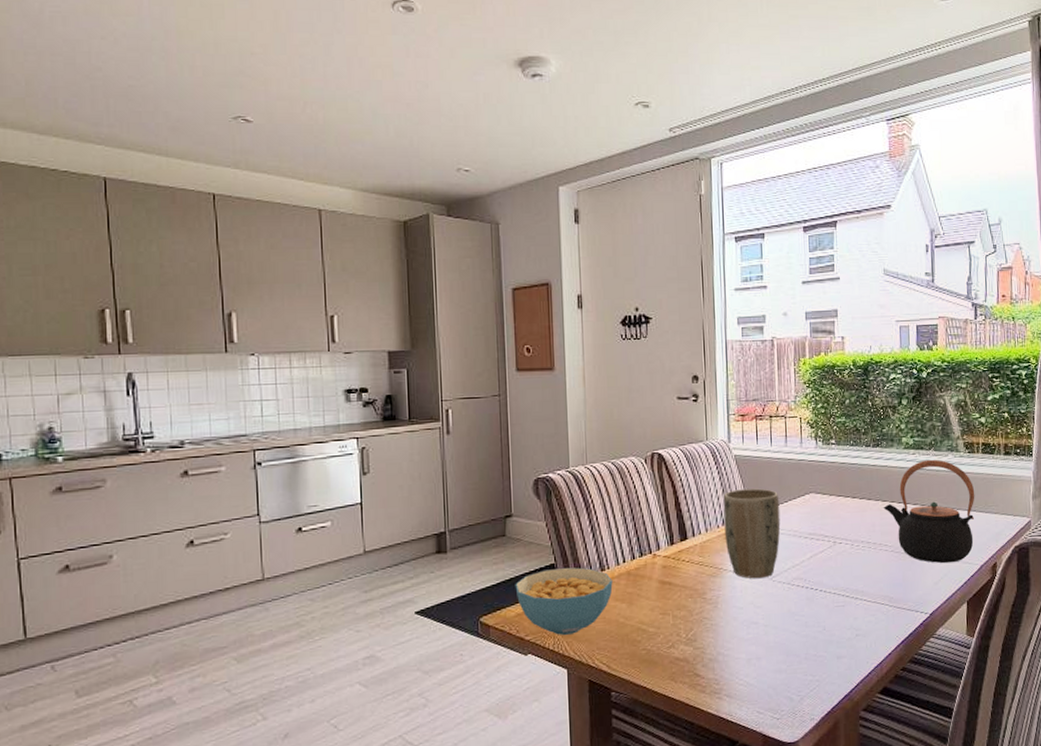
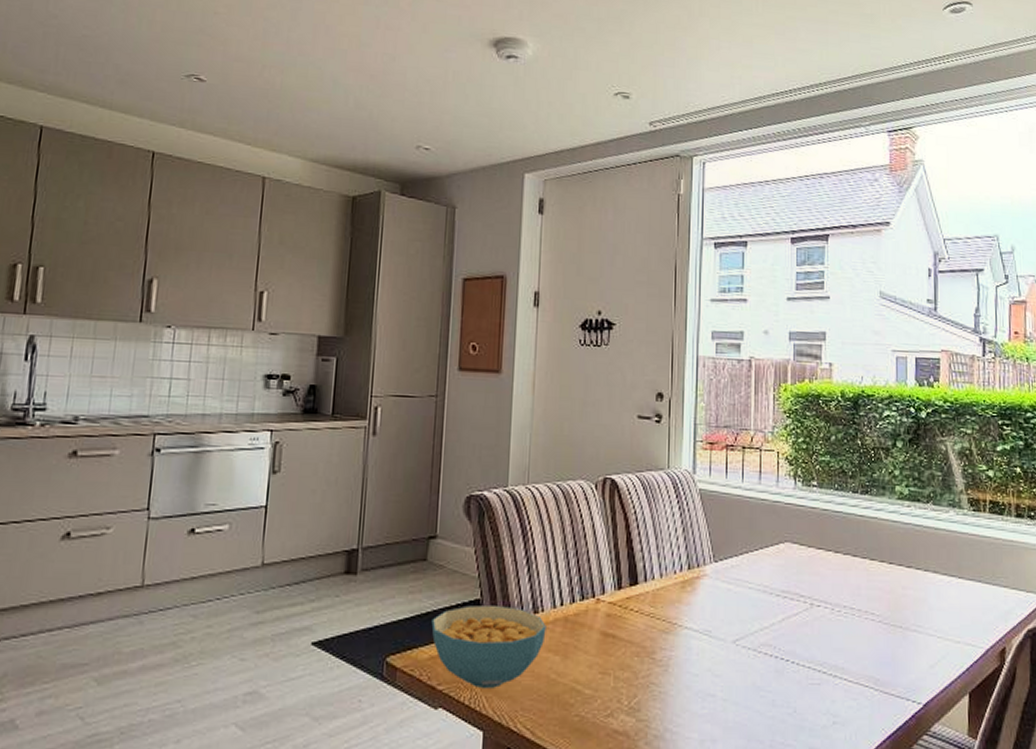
plant pot: present [723,488,781,579] -> none [682,530,749,641]
teapot: present [883,459,975,563] -> none [871,514,981,643]

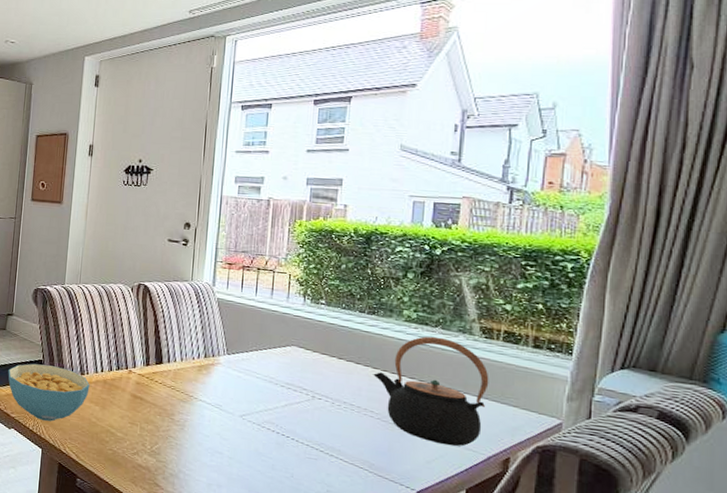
teapot: none [871,514,981,643] -> present [373,336,489,446]

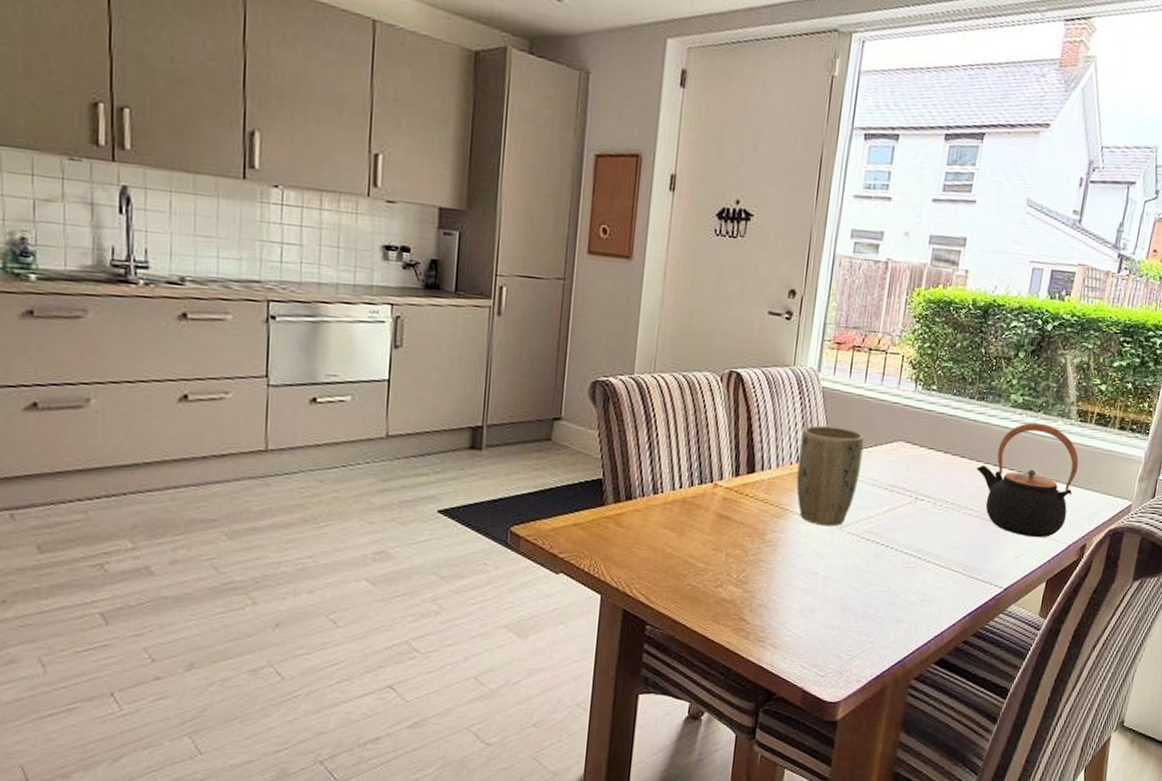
cereal bowl: present [8,363,90,421] -> none [554,484,665,558]
plant pot: none [198,329,259,414] -> present [796,425,864,527]

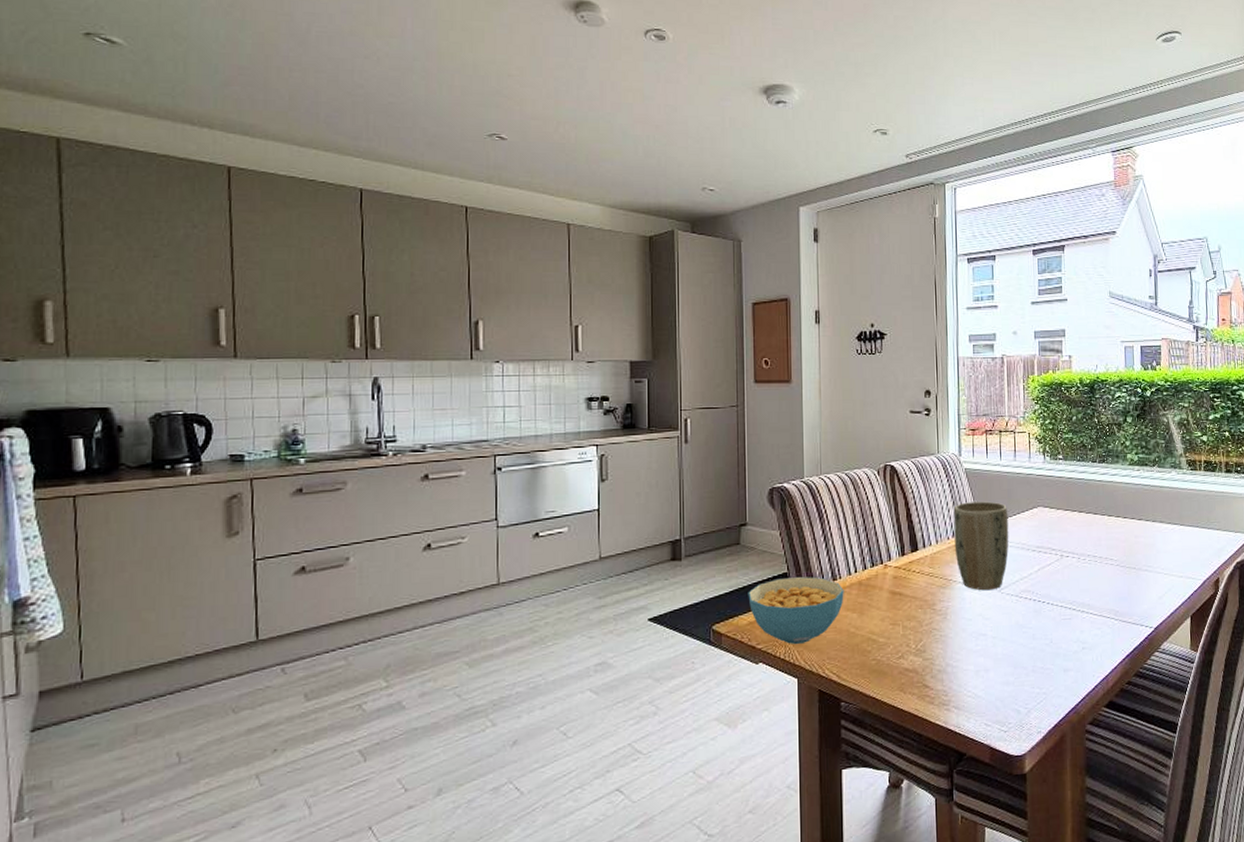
cereal bowl: none [554,484,665,558] -> present [748,577,844,644]
teapot: present [976,422,1079,538] -> none [1109,475,1198,578]

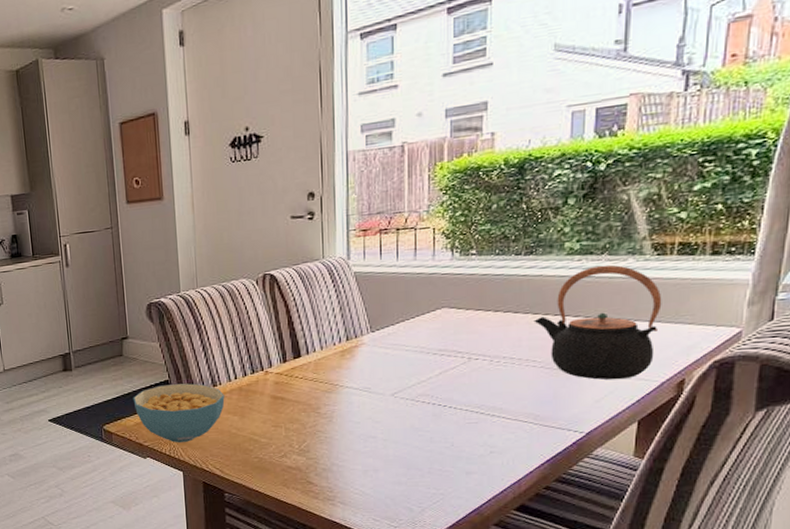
plant pot: present [953,501,1009,591] -> none [340,305,405,395]
teapot: none [1109,475,1198,578] -> present [534,265,662,380]

